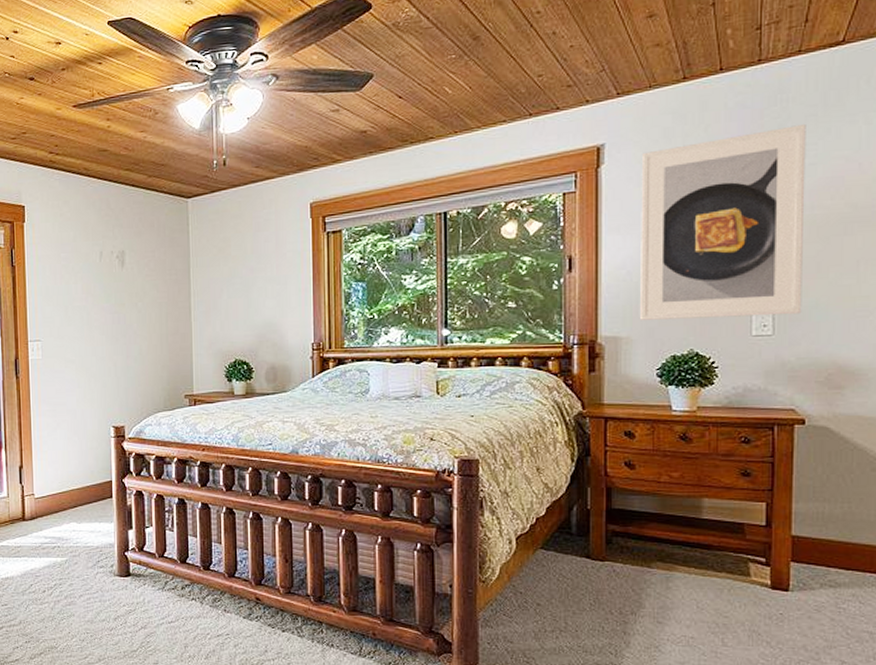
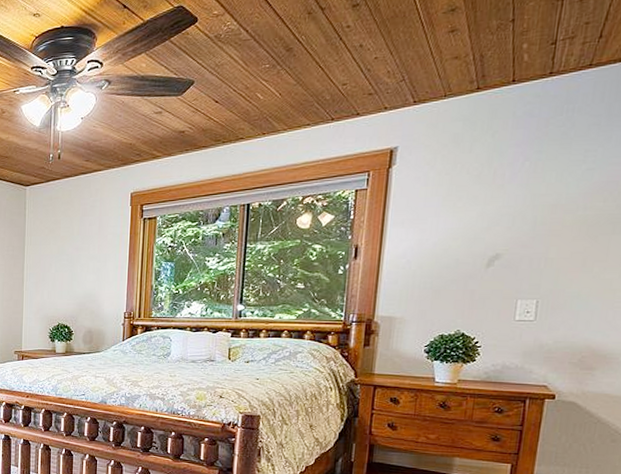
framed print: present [640,123,806,320] -> none [415,132,588,303]

